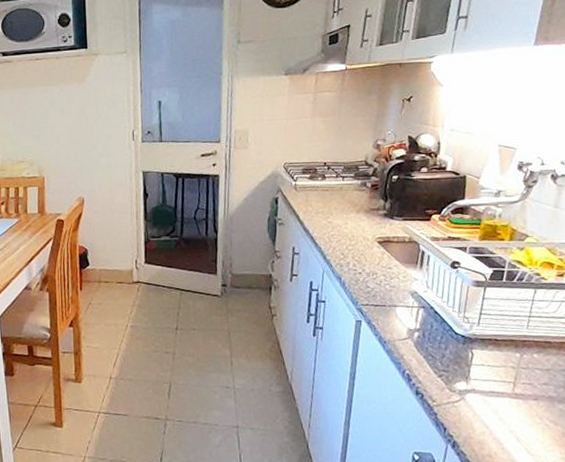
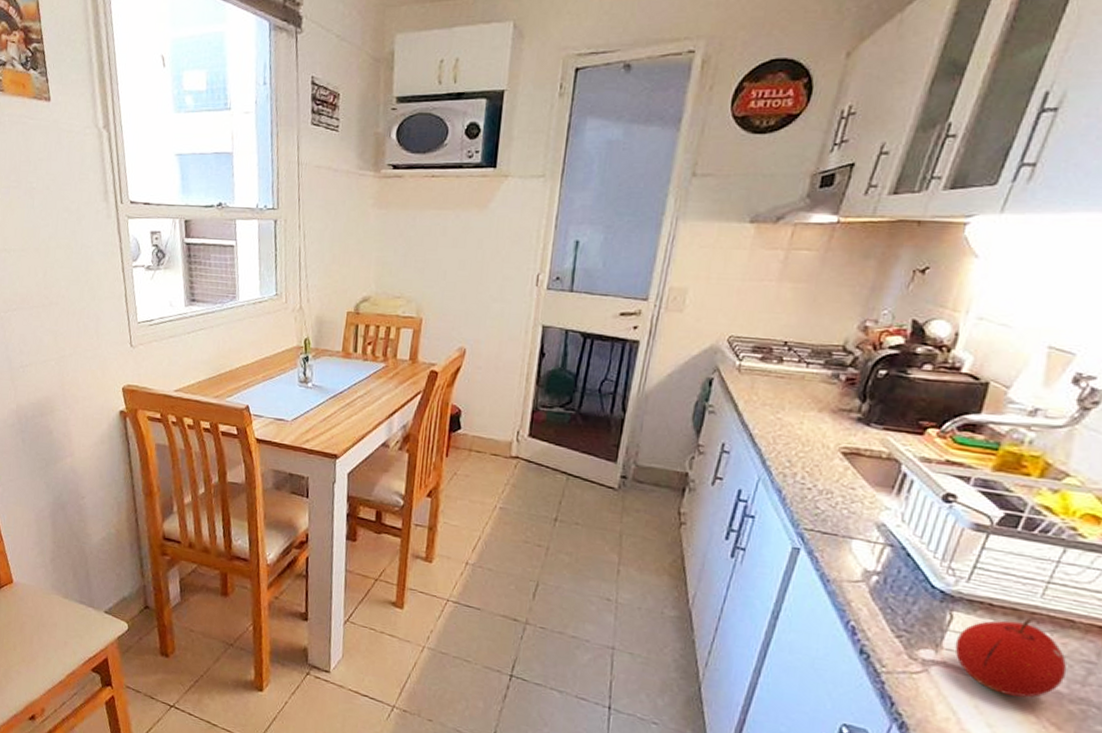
fruit: none [478,346,553,406] -> present [954,619,1067,698]

